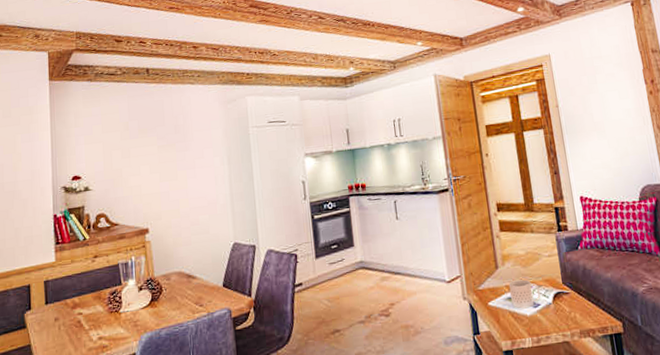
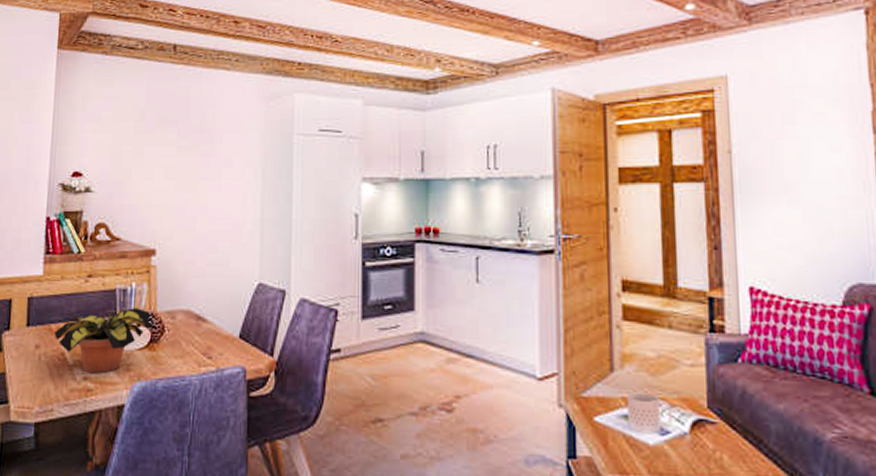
flower pot: none [69,276,153,334] -> present [53,308,154,374]

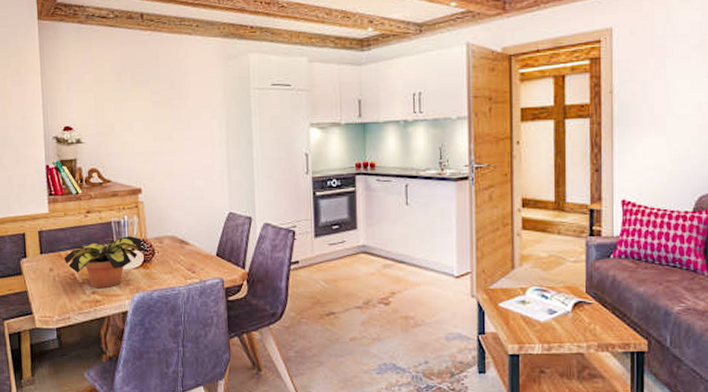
mug: present [626,392,673,435] -> none [524,284,559,314]

